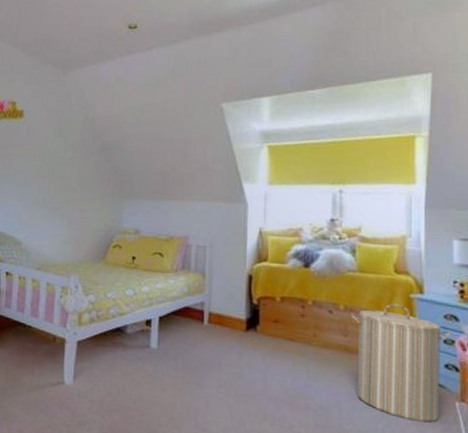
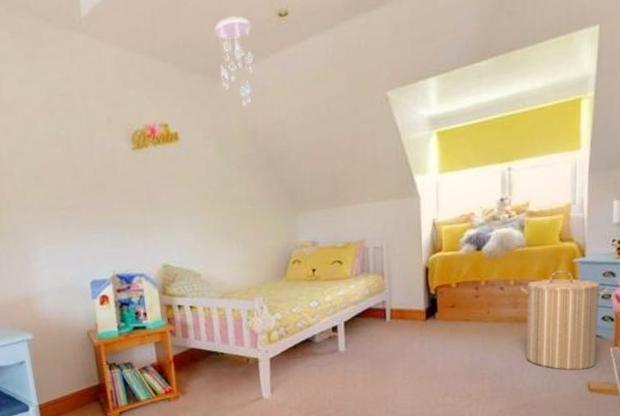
ceiling mobile: none [69,23,104,97] -> present [213,16,254,106]

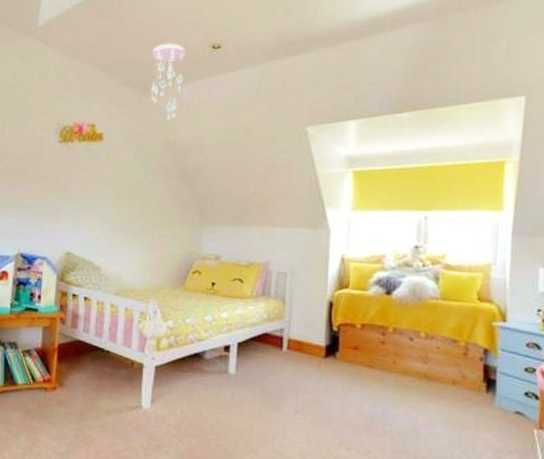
laundry hamper: present [520,270,609,371] -> none [431,331,534,449]

